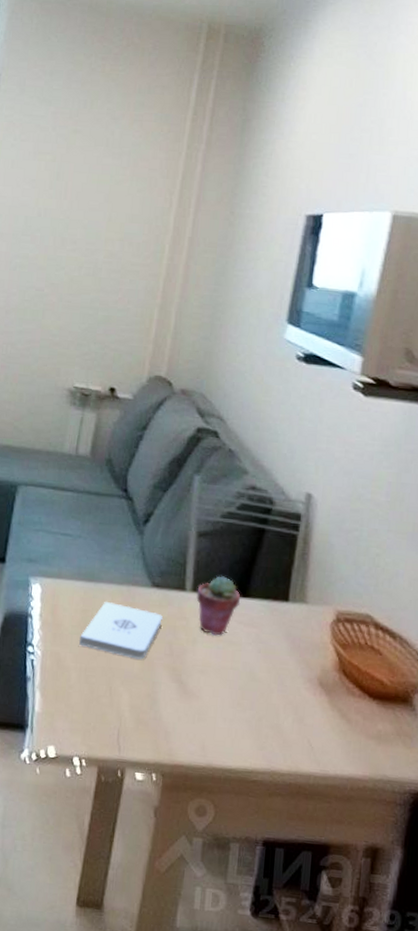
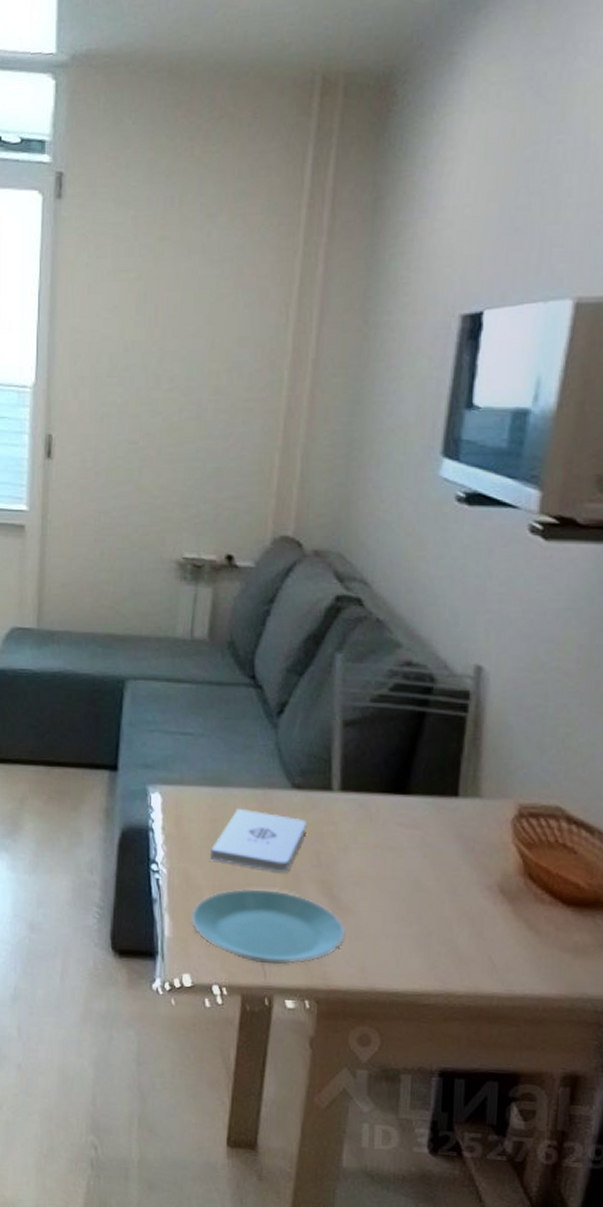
plate: none [58,672,190,741] -> present [190,889,346,965]
potted succulent: present [196,576,241,636] -> none [346,771,400,841]

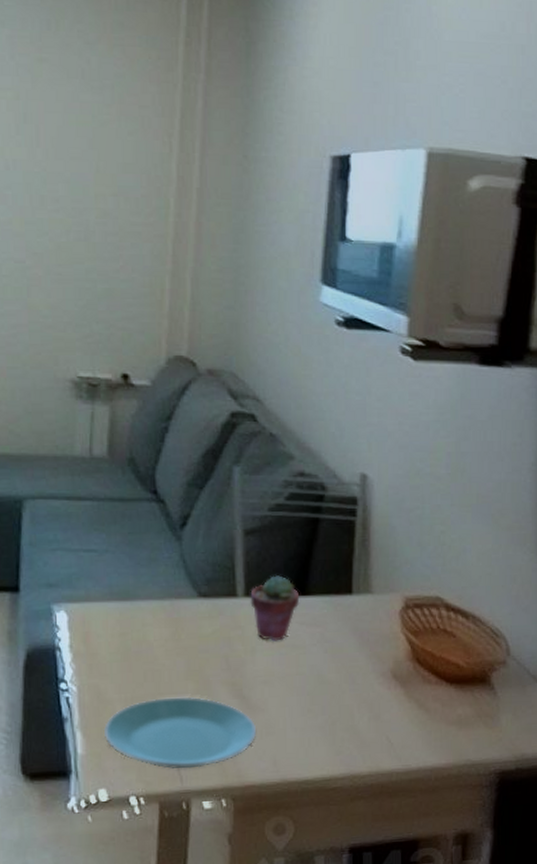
notepad: present [209,809,306,873] -> none [119,621,214,679]
potted succulent: none [346,771,400,841] -> present [250,575,300,641]

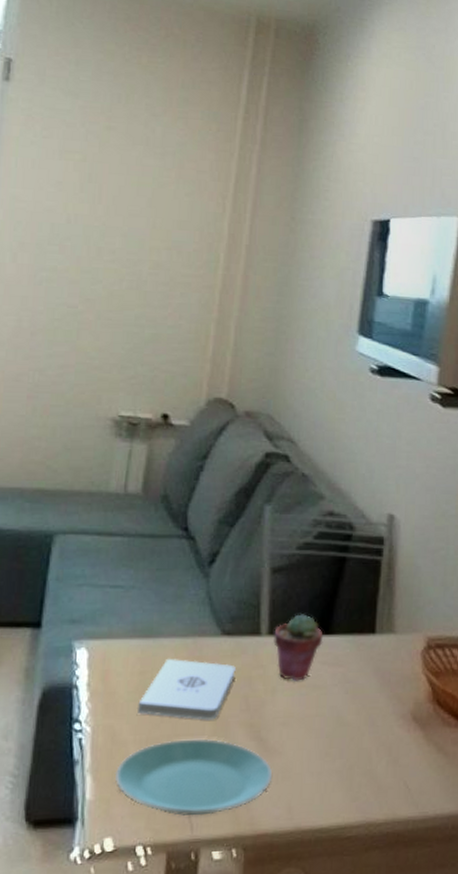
notepad: none [119,621,214,679] -> present [136,659,236,720]

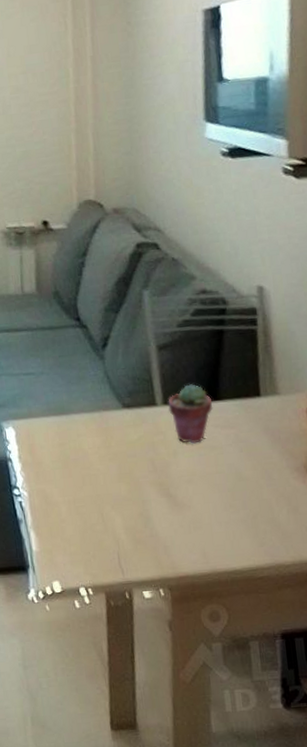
plate: present [114,739,273,816] -> none [52,497,186,562]
notepad: present [136,659,236,720] -> none [61,431,140,482]

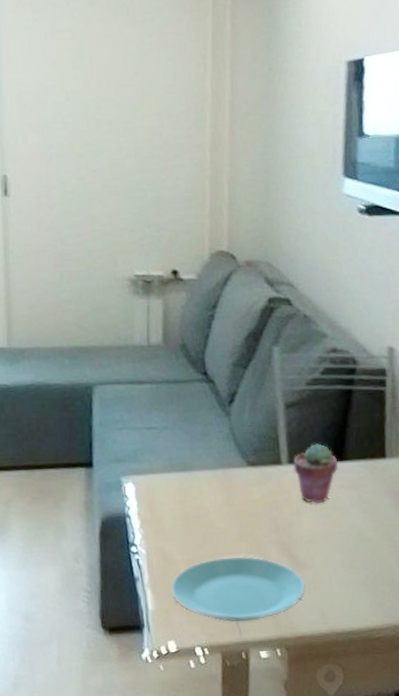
plate: none [52,497,186,562] -> present [170,556,306,622]

